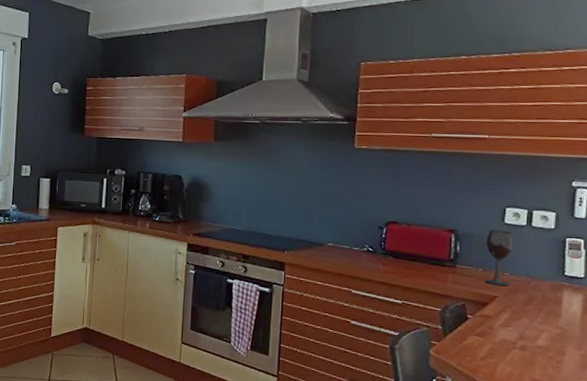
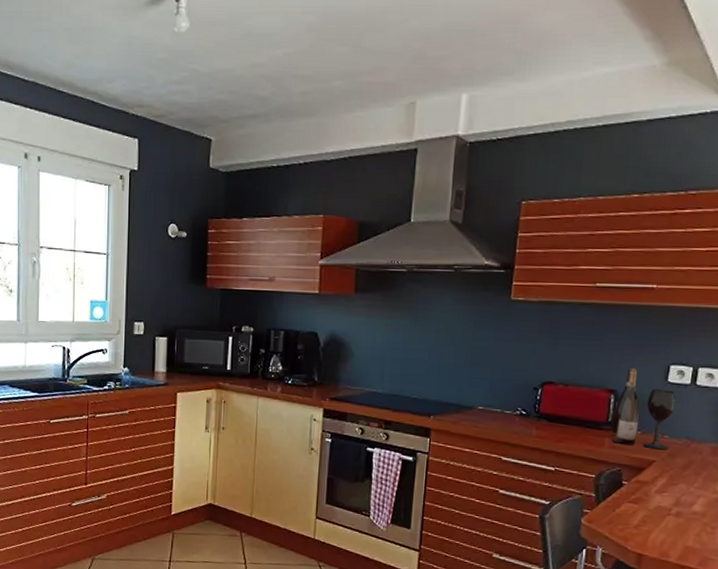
wine bottle: none [454,210,480,281] -> present [611,368,641,444]

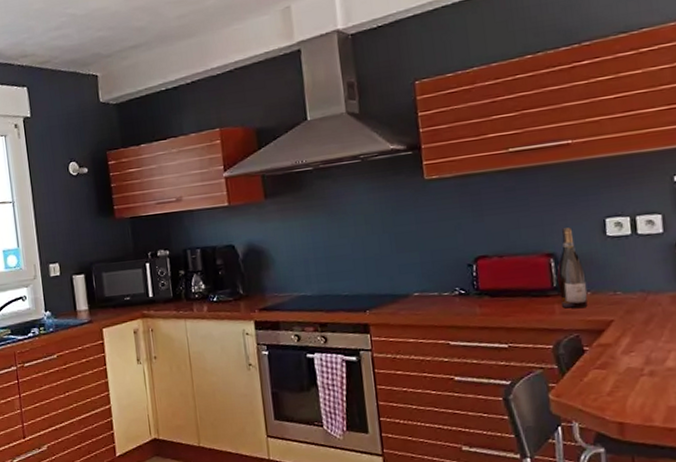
wine glass: present [642,389,677,450] -> none [589,244,624,308]

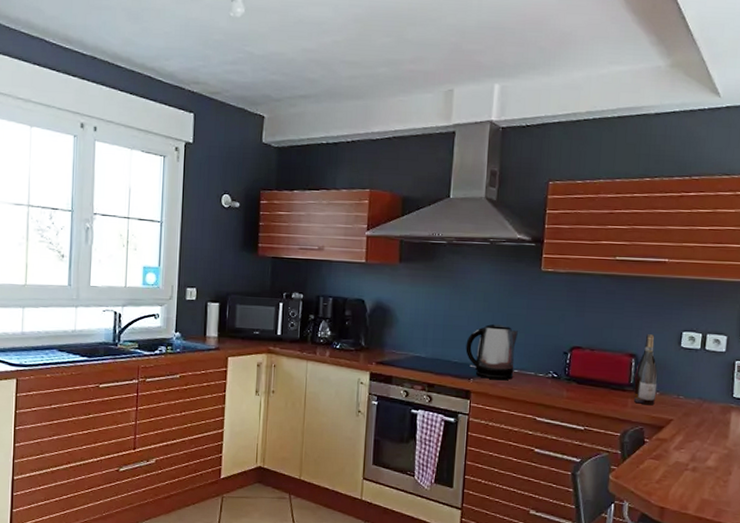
kettle: none [354,245,415,309] -> present [465,323,518,381]

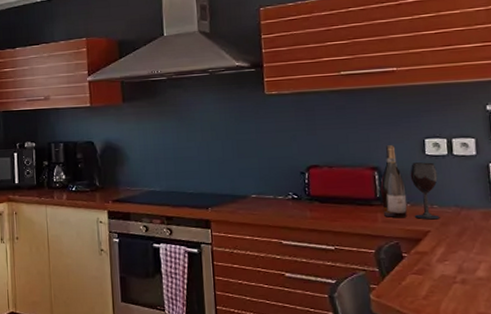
kettle: present [465,323,518,381] -> none [199,151,252,207]
wine glass: none [661,353,689,410] -> present [410,162,440,220]

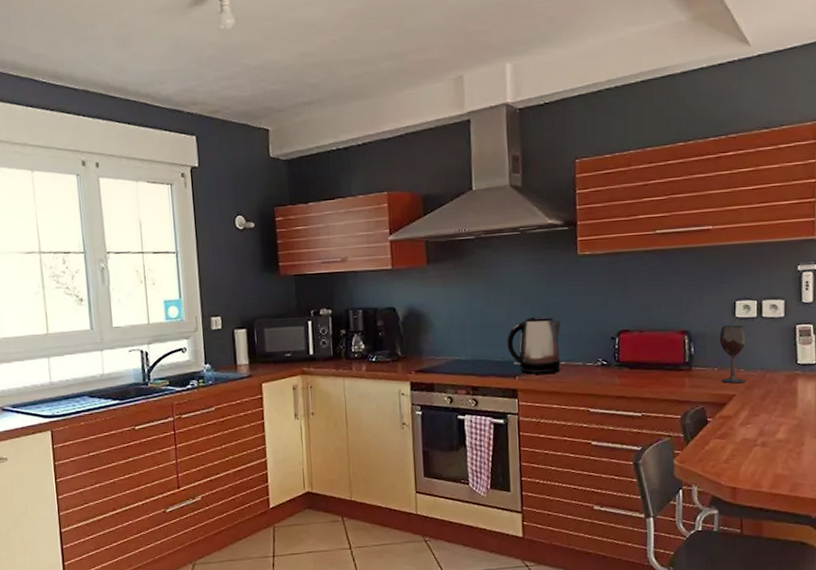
kettle: none [199,151,252,207] -> present [507,316,561,375]
wine bottle: present [380,145,408,217] -> none [690,308,715,382]

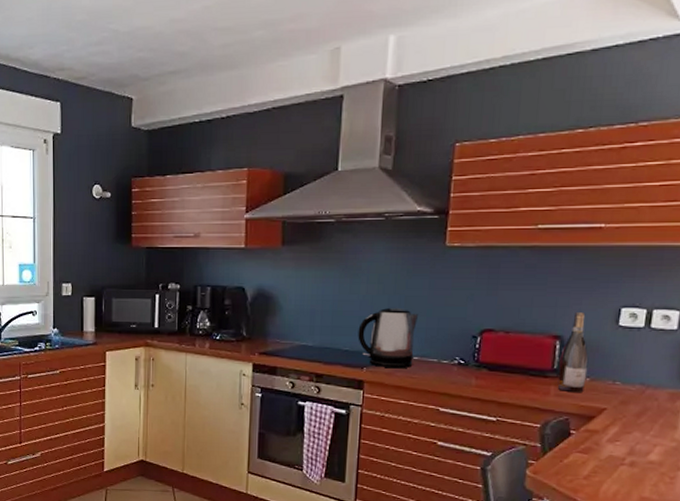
wine bottle: none [690,308,715,382] -> present [557,312,589,392]
wine glass: present [719,325,747,384] -> none [591,334,629,397]

